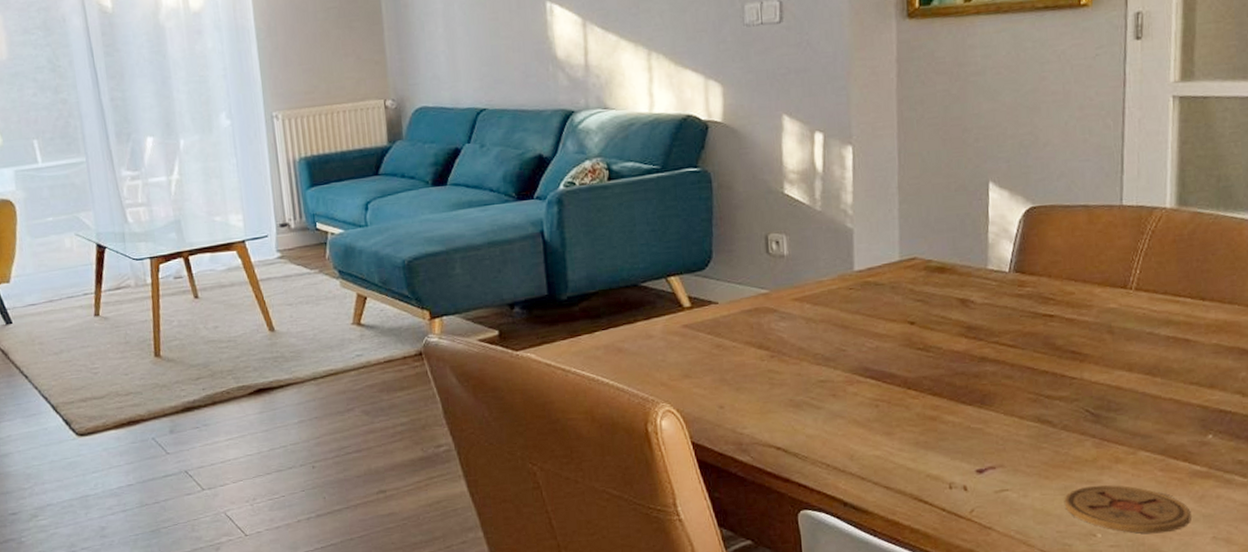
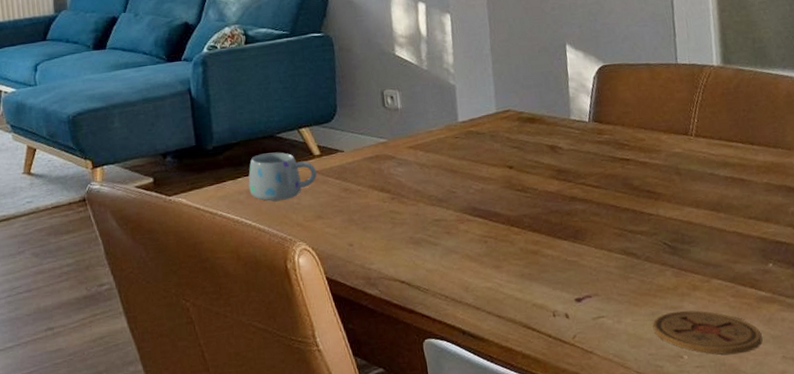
mug: none [606,303,687,358] -> present [248,152,318,201]

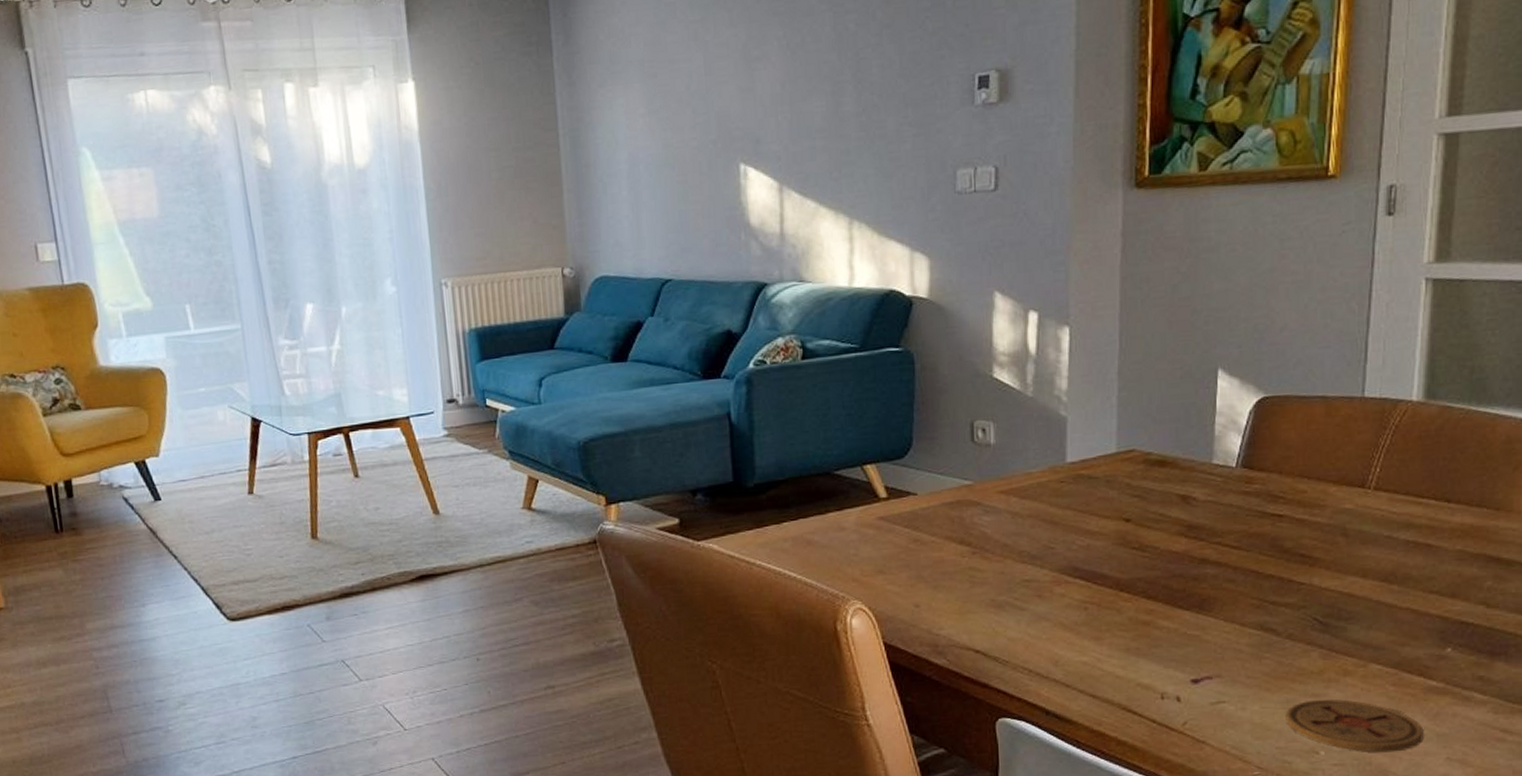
mug: present [248,152,318,201] -> none [795,492,882,551]

